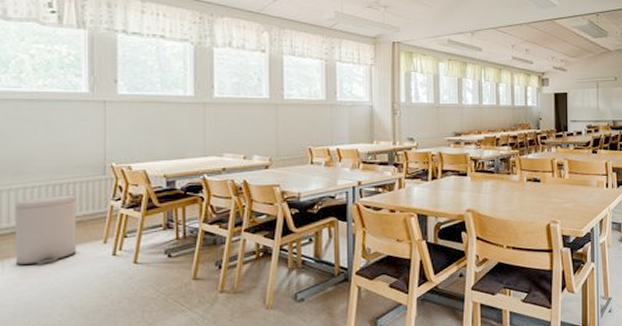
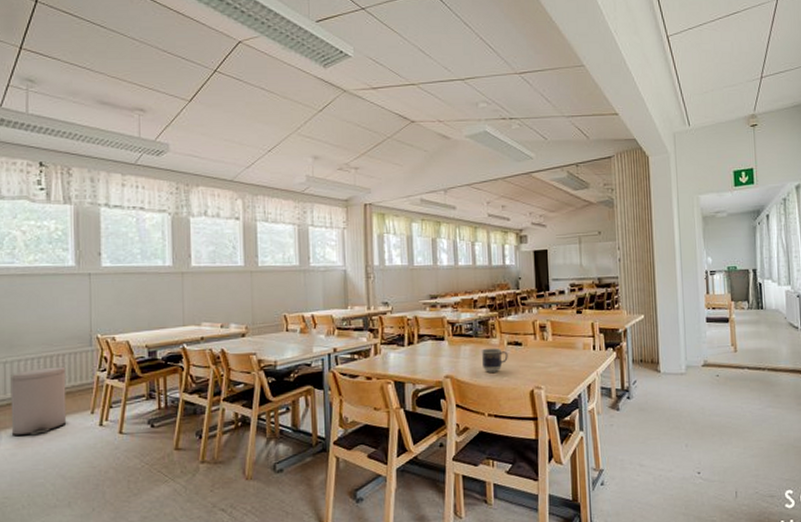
cup: none [501,184,527,208] -> present [481,348,508,374]

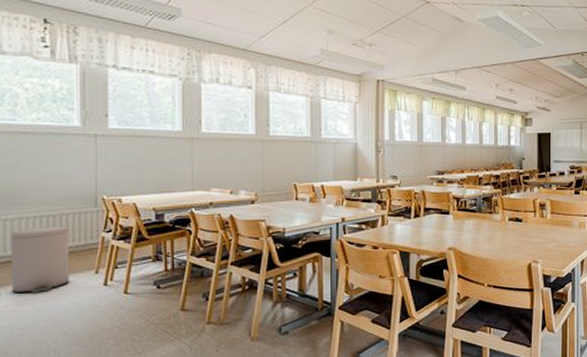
cup: present [481,348,508,374] -> none [483,223,509,247]

